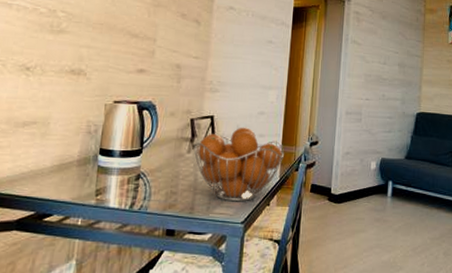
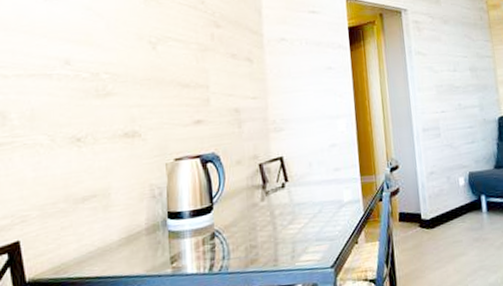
fruit basket: present [193,127,284,202] -> none [266,163,364,246]

